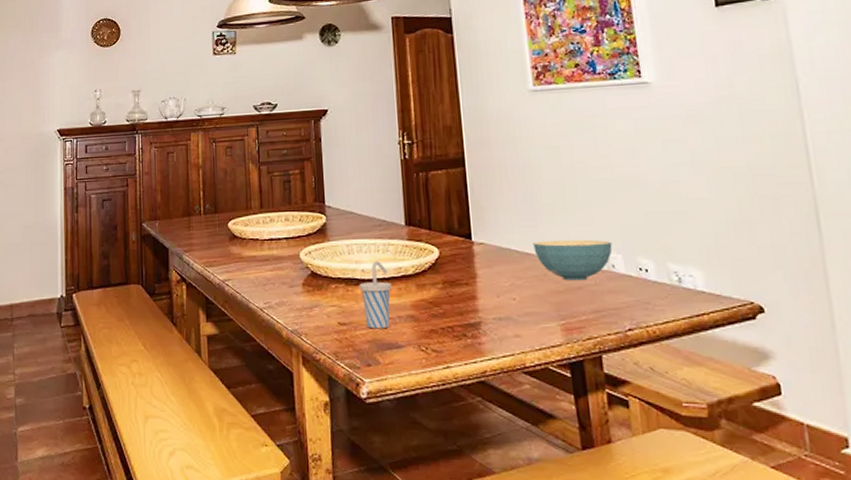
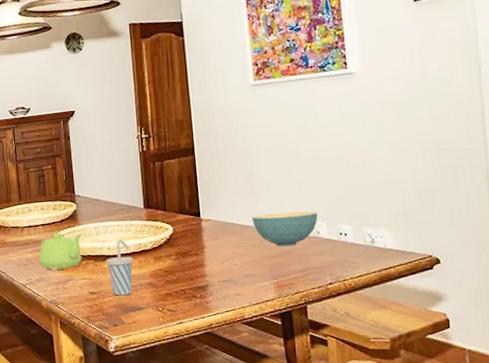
teapot: none [280,249,332,293] -> present [38,233,82,270]

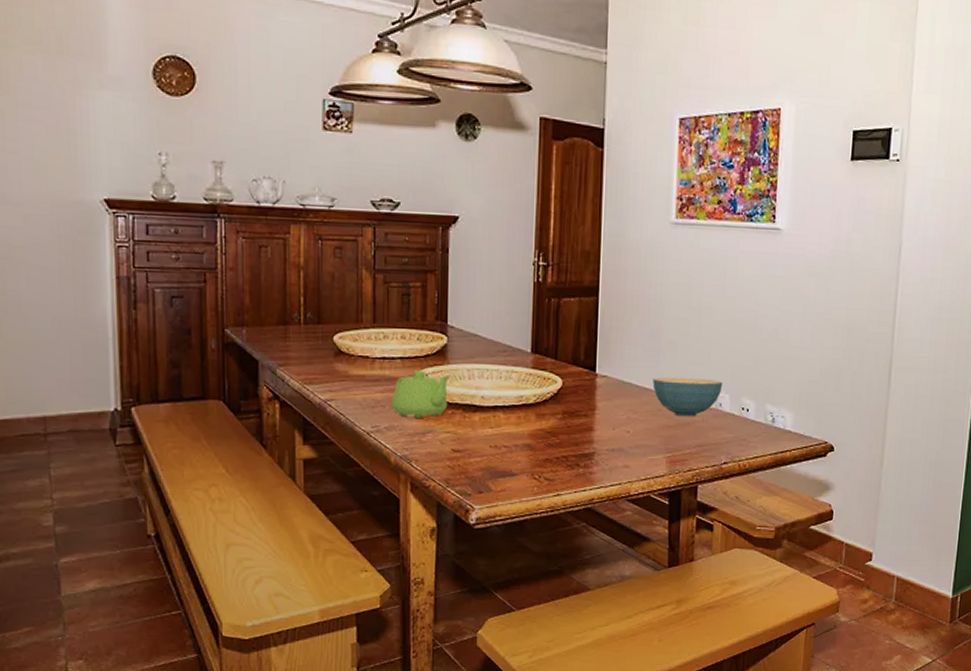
cup: present [106,239,133,296] -> none [477,388,511,457]

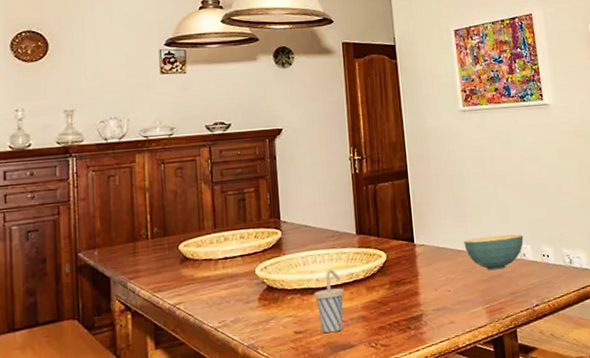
teapot: present [391,371,451,418] -> none [235,264,288,308]
cup: none [477,388,511,457] -> present [314,269,344,333]

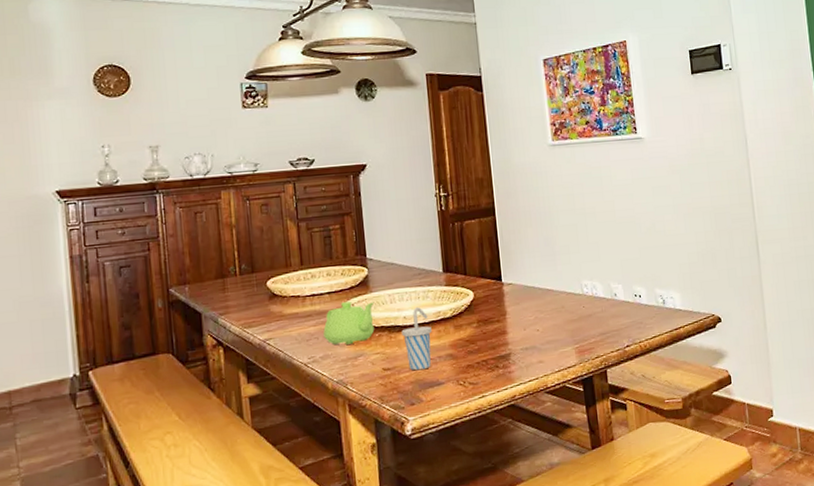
teapot: none [235,264,288,308] -> present [323,301,375,345]
cereal bowl: present [464,234,524,271] -> none [553,273,615,310]

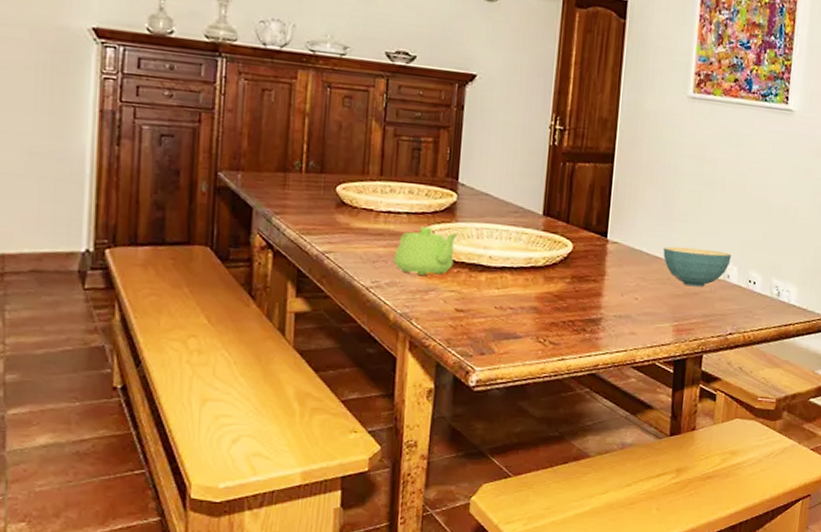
cup: present [401,307,432,371] -> none [483,249,519,319]
cereal bowl: none [553,273,615,310] -> present [663,246,732,287]

